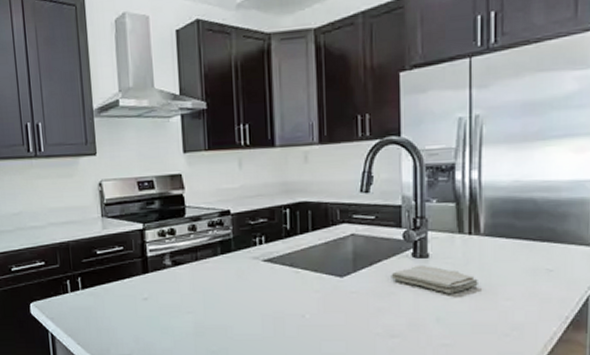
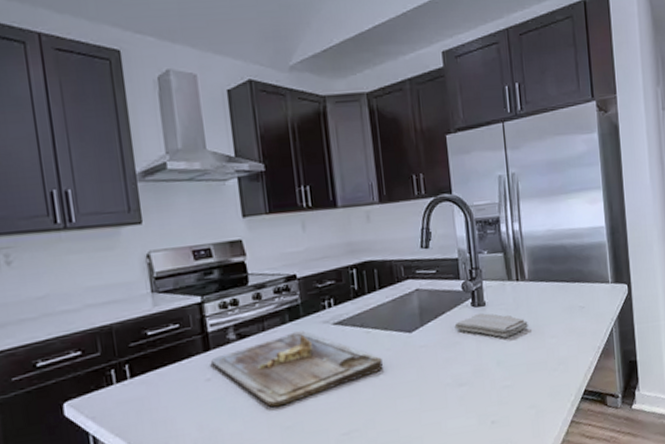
cutting board: none [148,264,310,331] -> present [210,331,383,407]

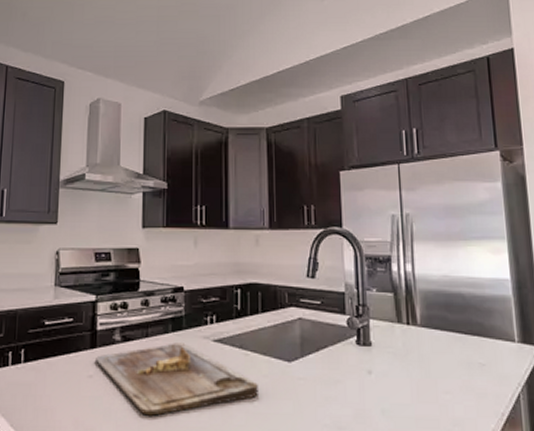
washcloth: present [454,312,528,338] -> none [337,352,419,384]

